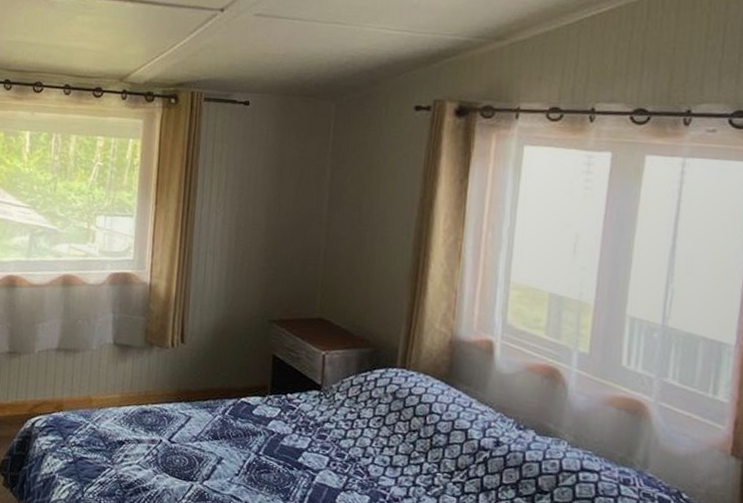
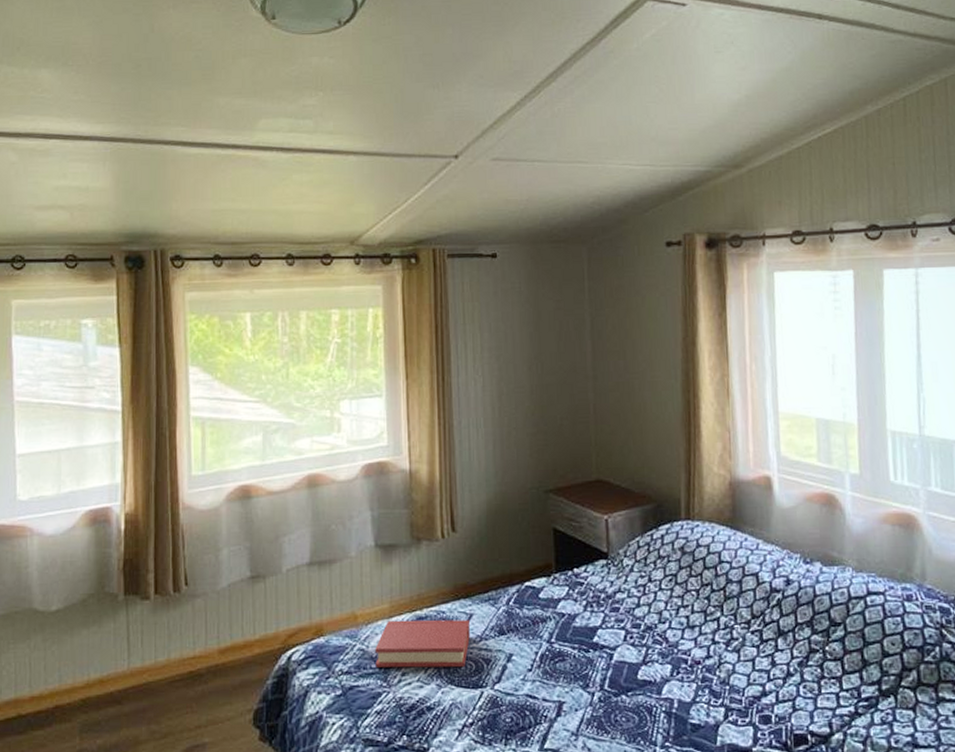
hardback book: none [103,409,188,461] -> present [375,619,470,668]

